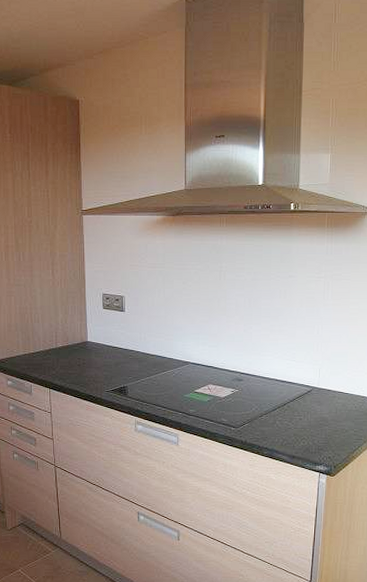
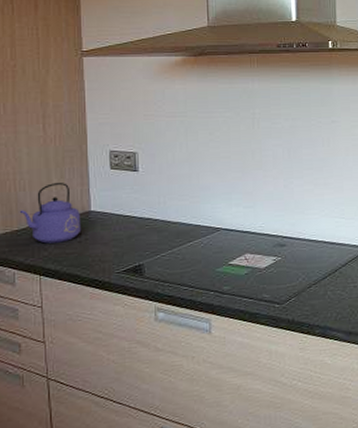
kettle: none [34,318,80,365] -> present [19,183,82,244]

